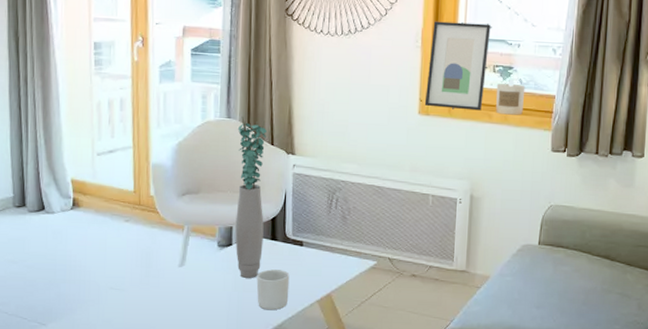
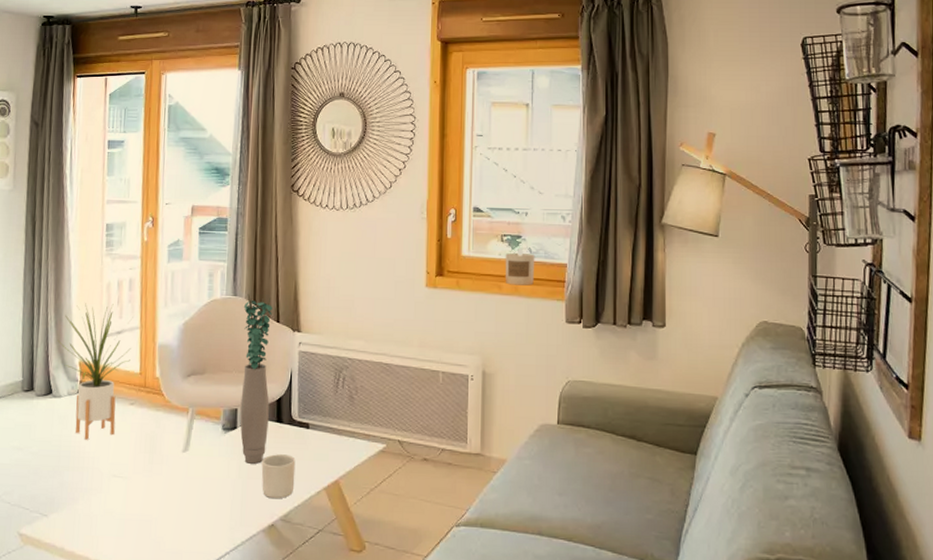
house plant: none [48,121,125,254] -> present [57,303,133,440]
picture frame: present [424,21,492,111] -> none [431,192,498,282]

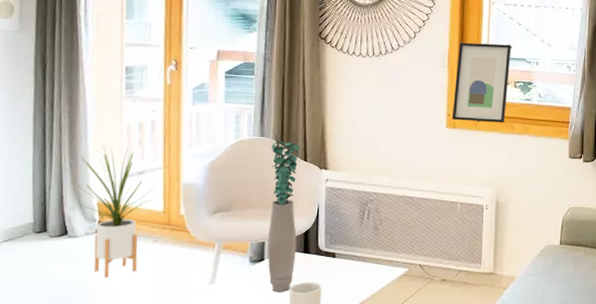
picture frame: none [431,192,498,282] -> present [451,42,513,123]
candle: present [505,248,535,286] -> none [517,94,544,126]

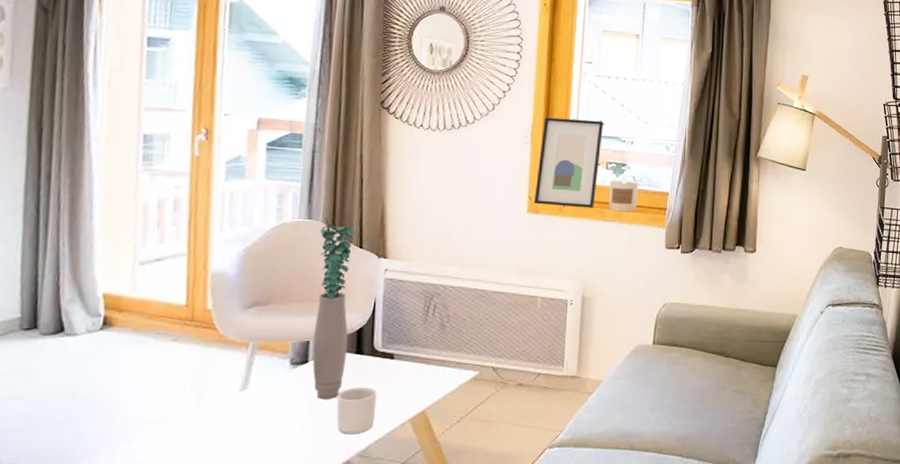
house plant: present [73,145,156,277] -> none [72,226,178,383]
candle: none [517,94,544,126] -> present [608,176,639,213]

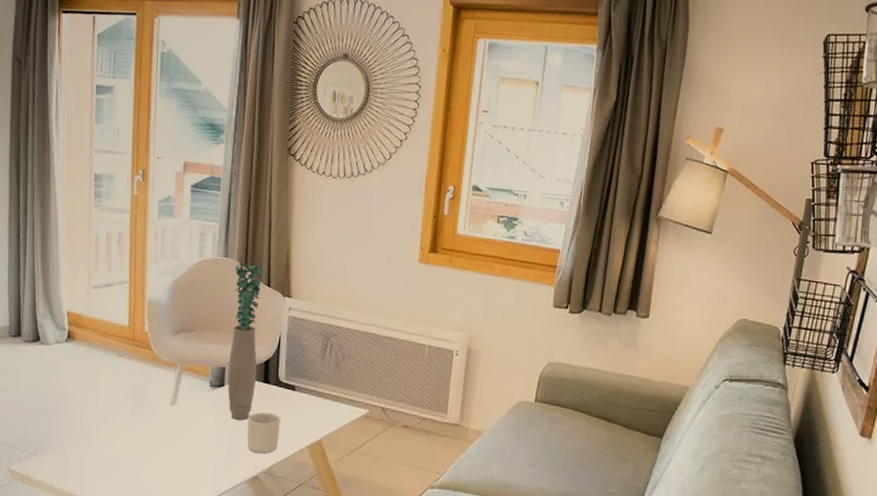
picture frame: present [533,117,605,208] -> none [425,167,499,262]
candle: present [608,176,639,213] -> none [498,231,530,269]

